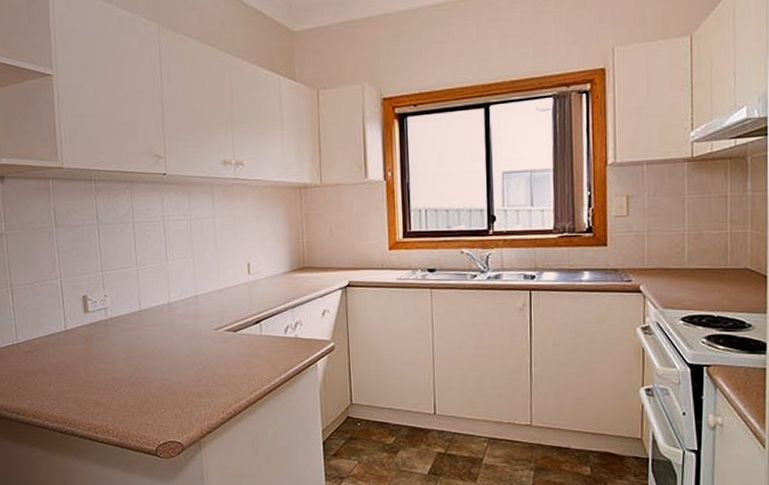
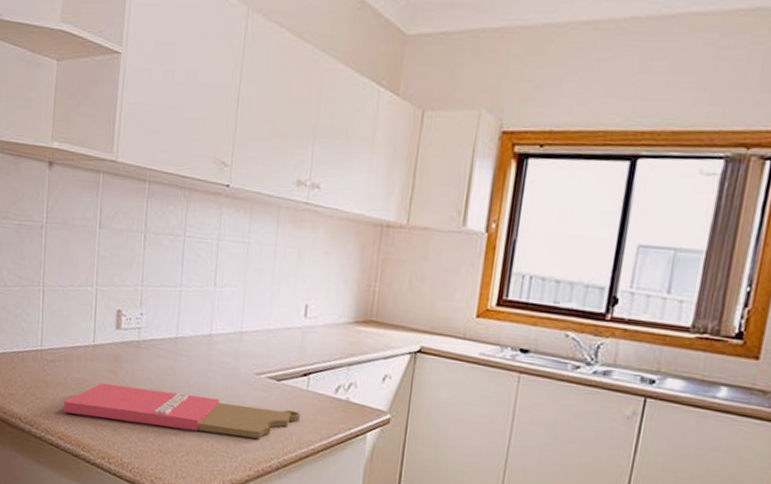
cutting board: none [46,354,260,395] -> present [64,383,301,439]

